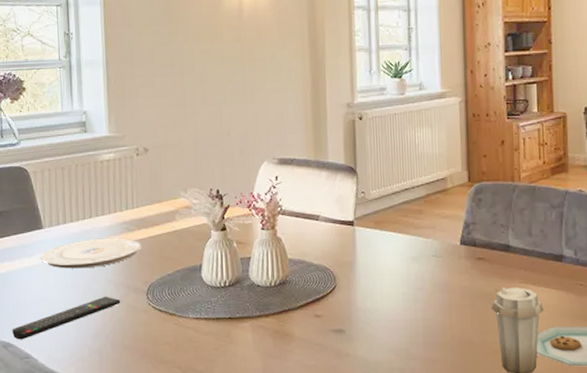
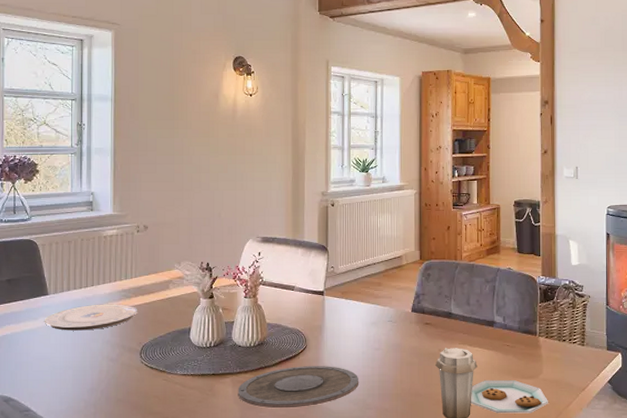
remote control: present [12,296,121,340] -> none [14,355,116,395]
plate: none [258,309,400,358] -> present [238,366,359,409]

